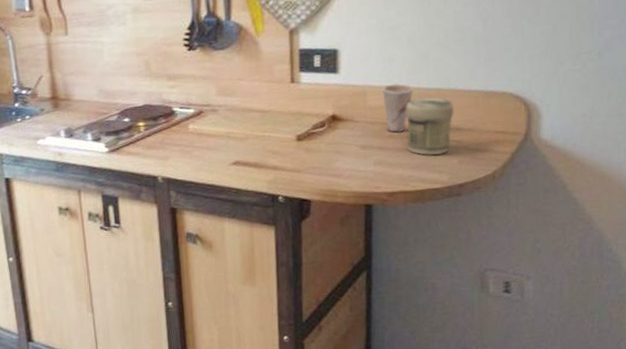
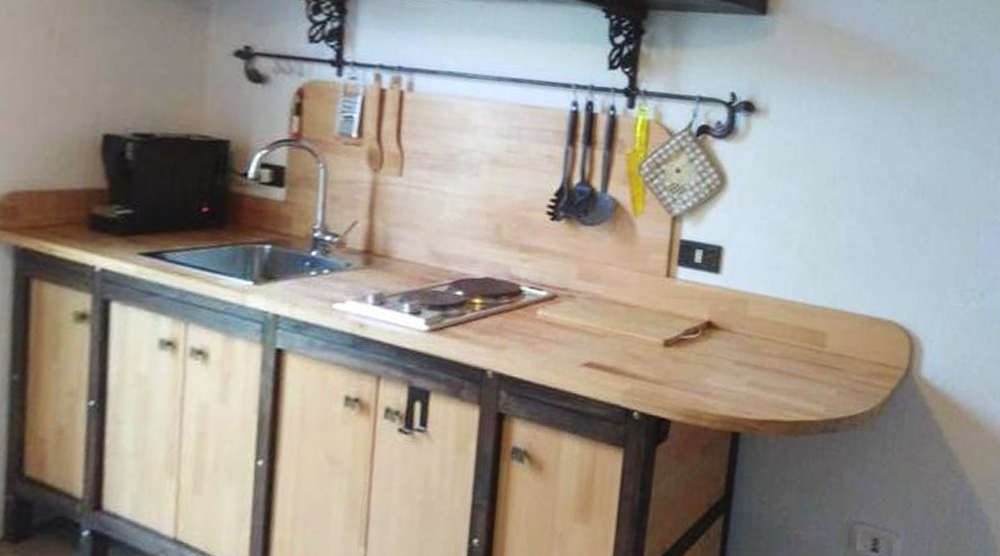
cup: present [381,83,414,132] -> none [764,295,799,351]
jar: present [405,96,455,156] -> none [785,314,839,383]

